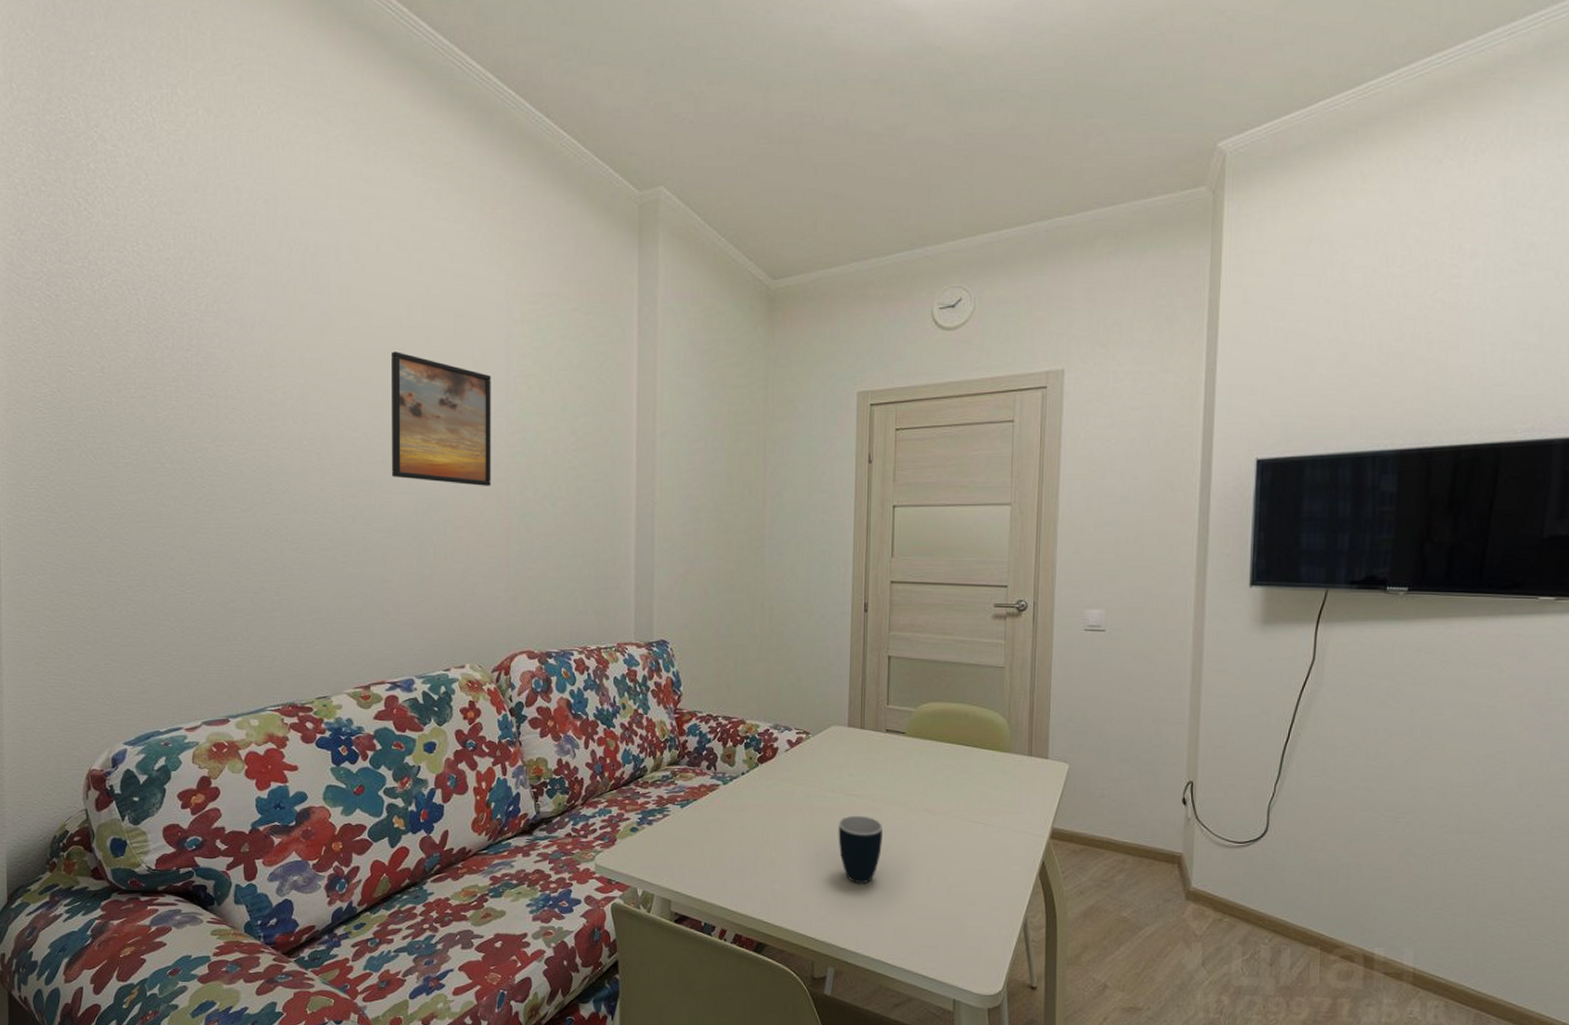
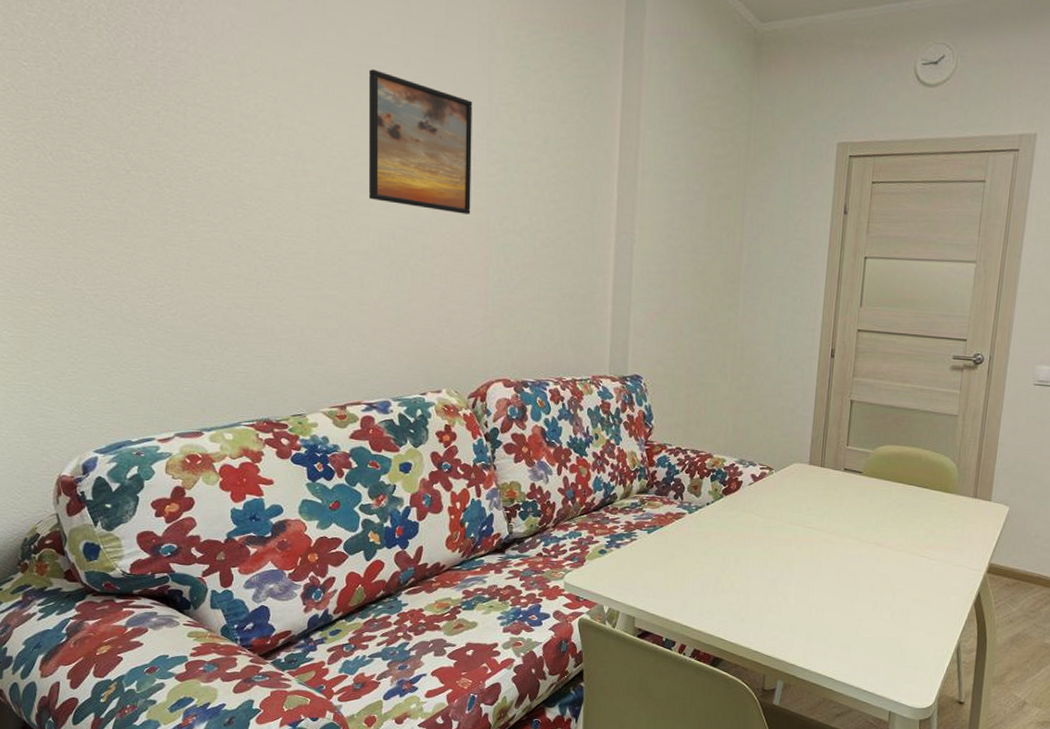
mug: present [838,815,882,884] -> none [793,546,835,608]

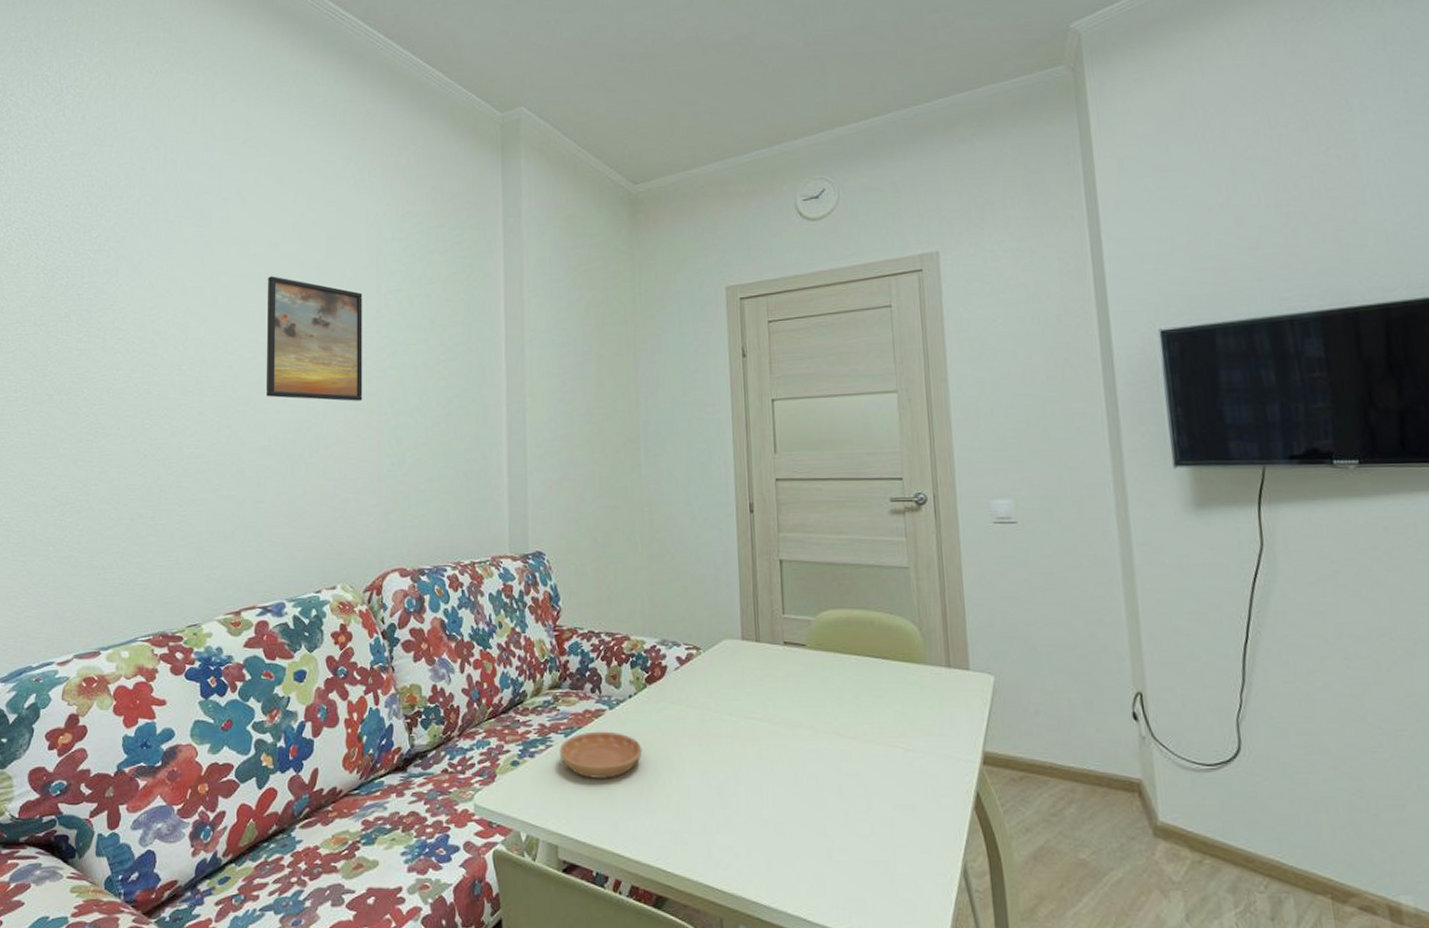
saucer: none [642,530,714,568] -> present [559,731,642,779]

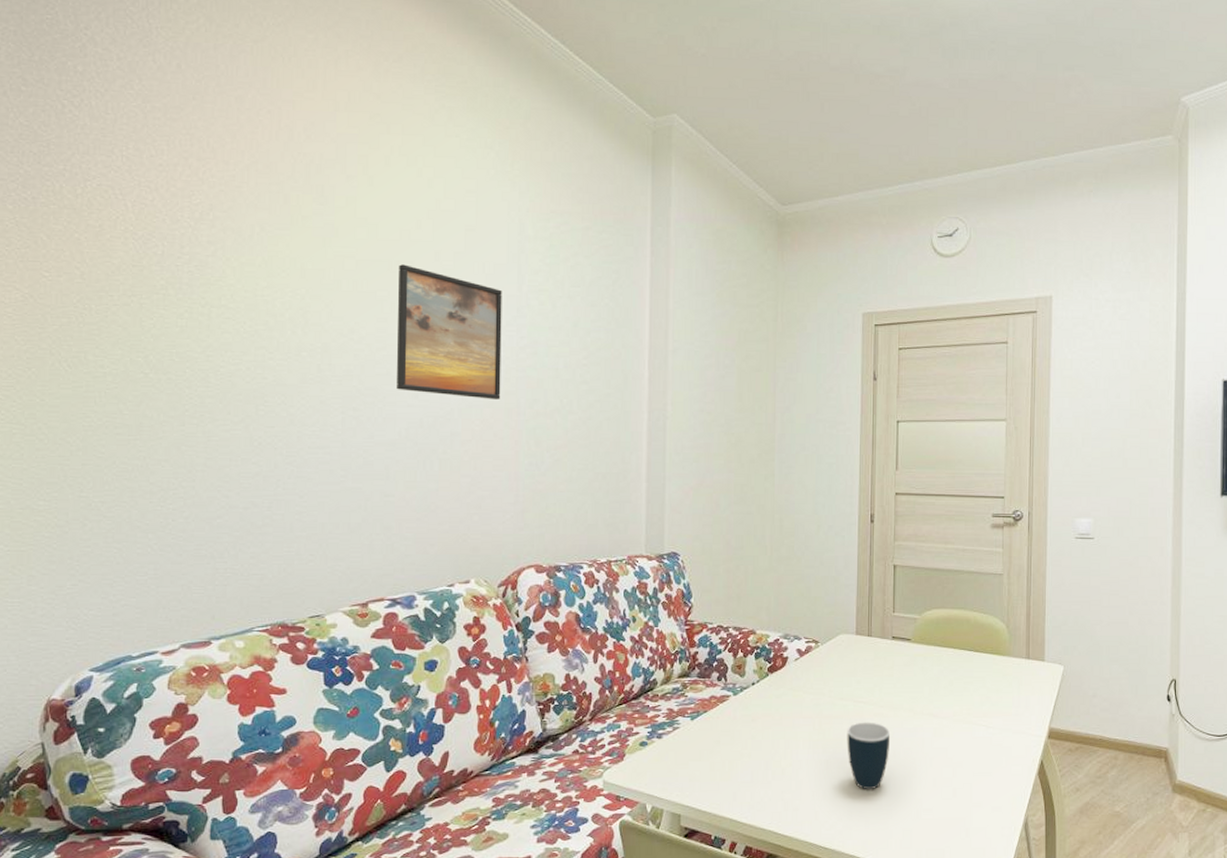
saucer: present [559,731,642,779] -> none [685,714,762,756]
mug: none [739,741,790,823] -> present [847,722,890,790]

